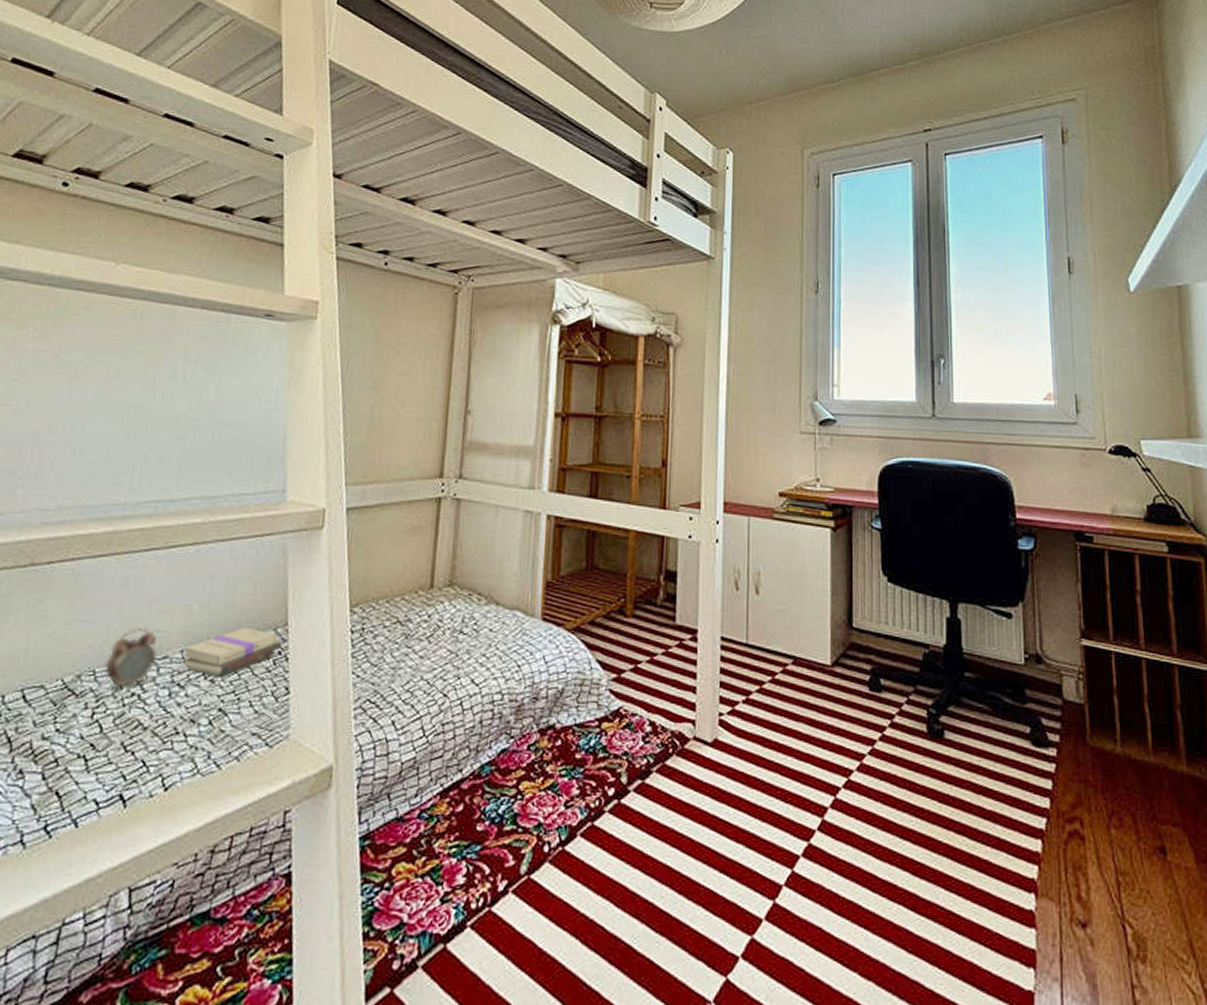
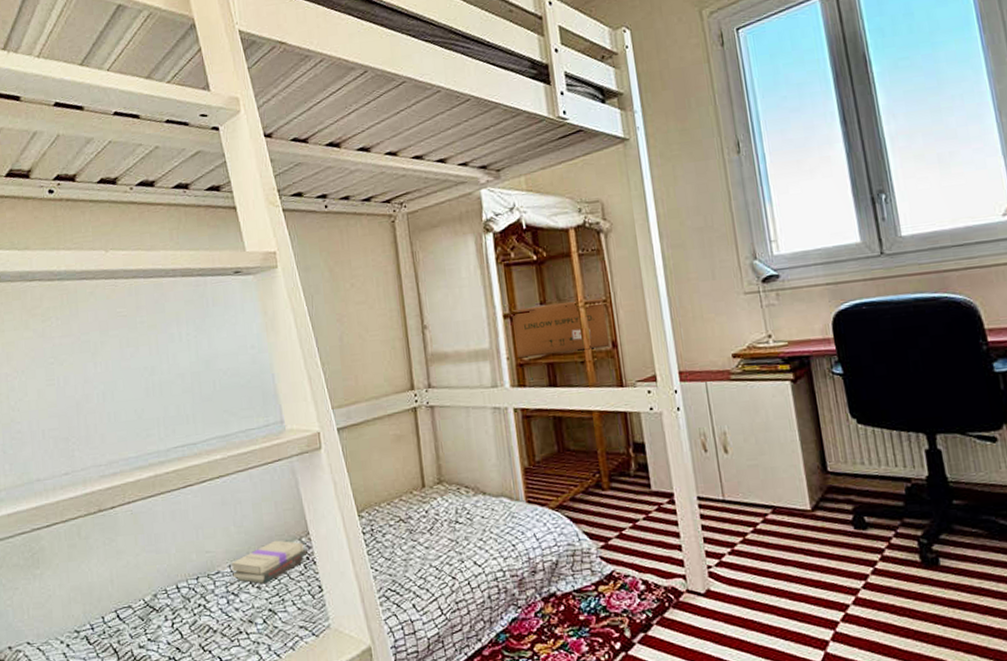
alarm clock: present [104,628,157,690] -> none [173,551,211,603]
box: none [561,408,661,466] -> present [510,297,610,359]

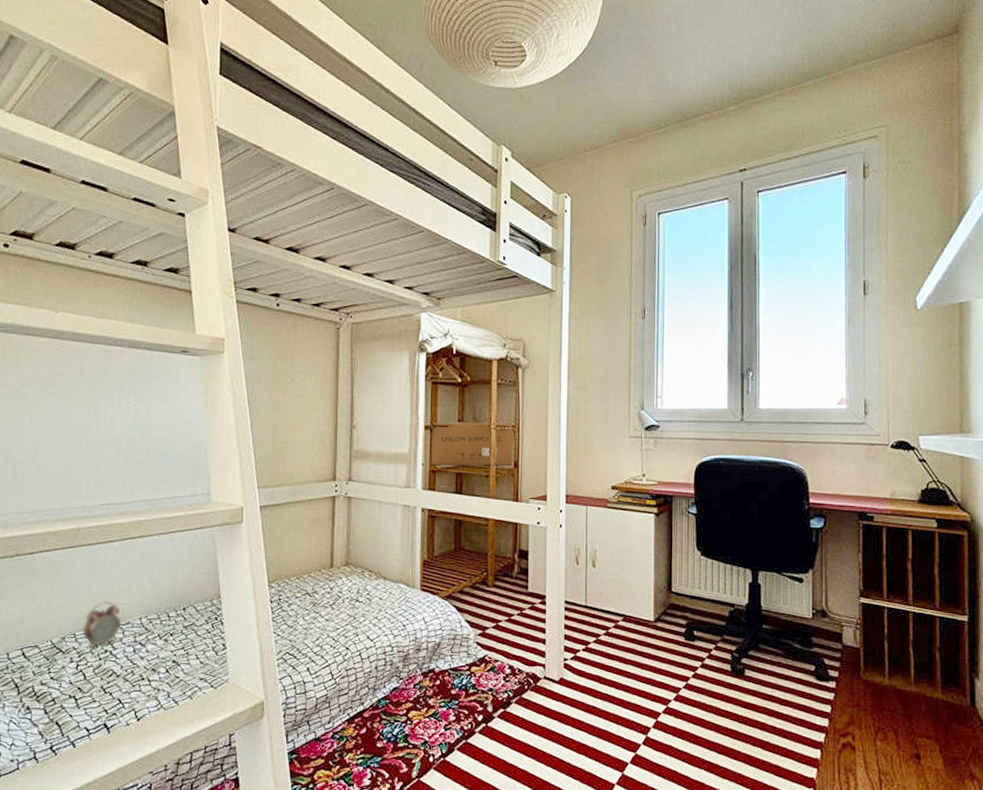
alarm clock: none [173,551,211,603] -> present [82,602,121,648]
books: present [230,540,309,585] -> none [141,599,218,638]

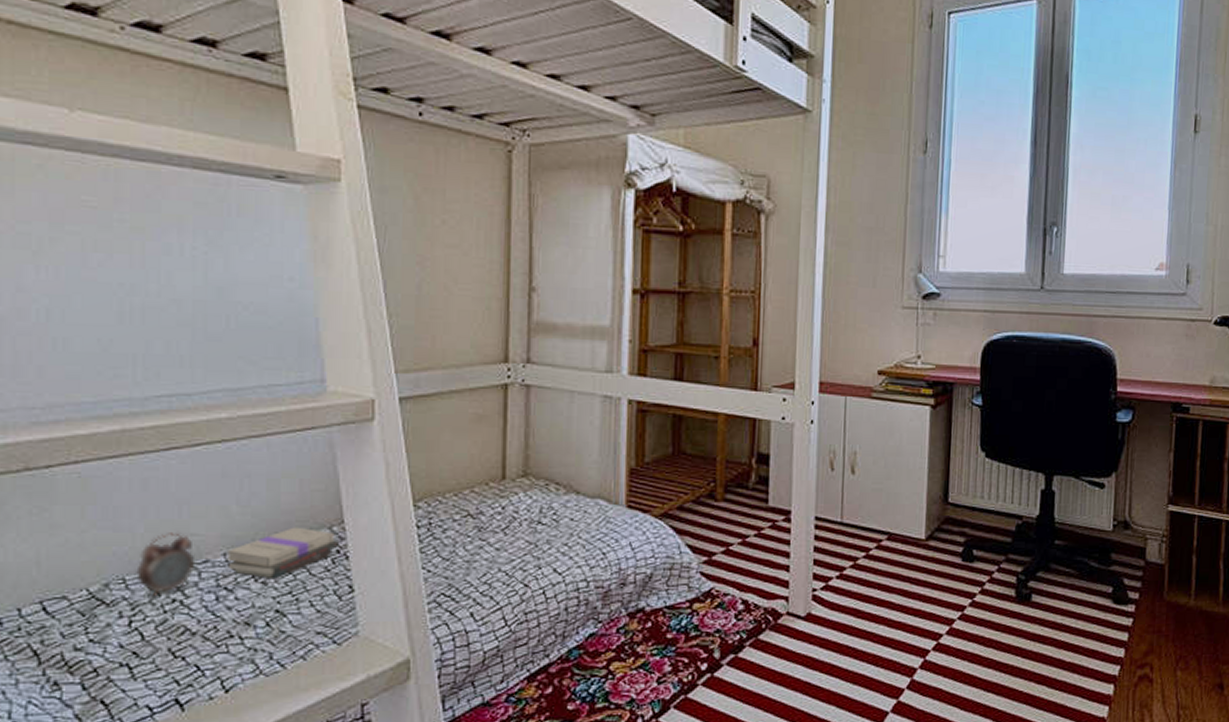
books: none [141,599,218,638] -> present [226,527,340,580]
box: present [431,421,513,467] -> none [641,284,752,345]

